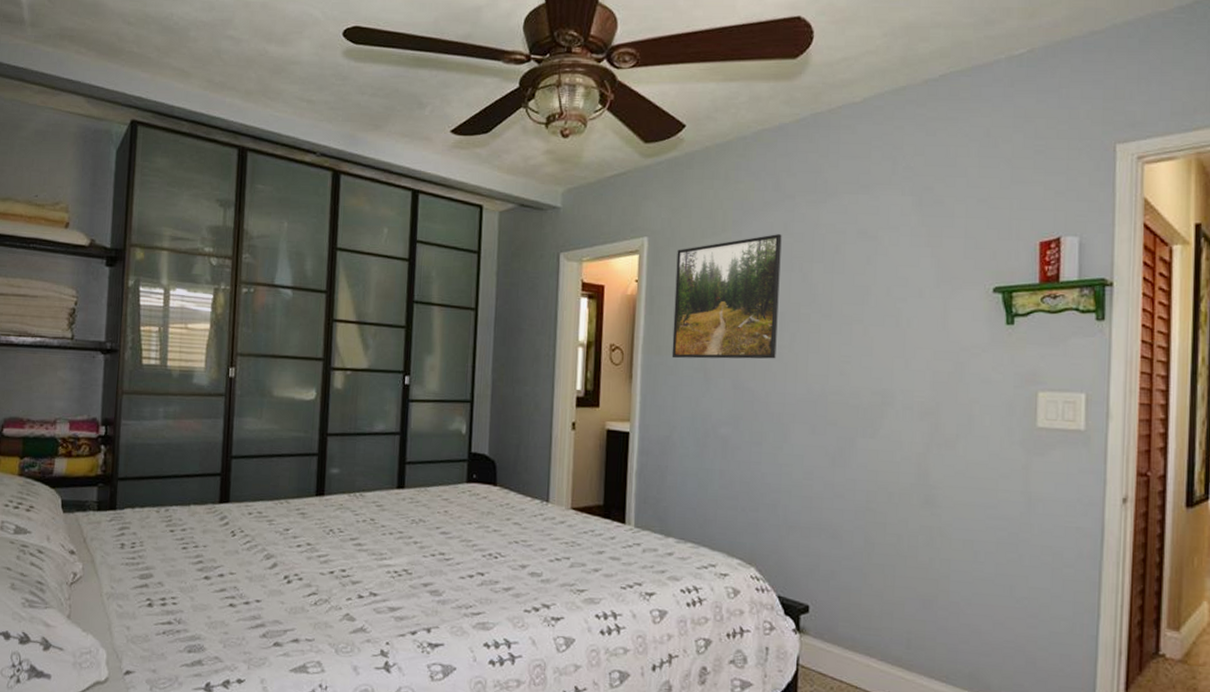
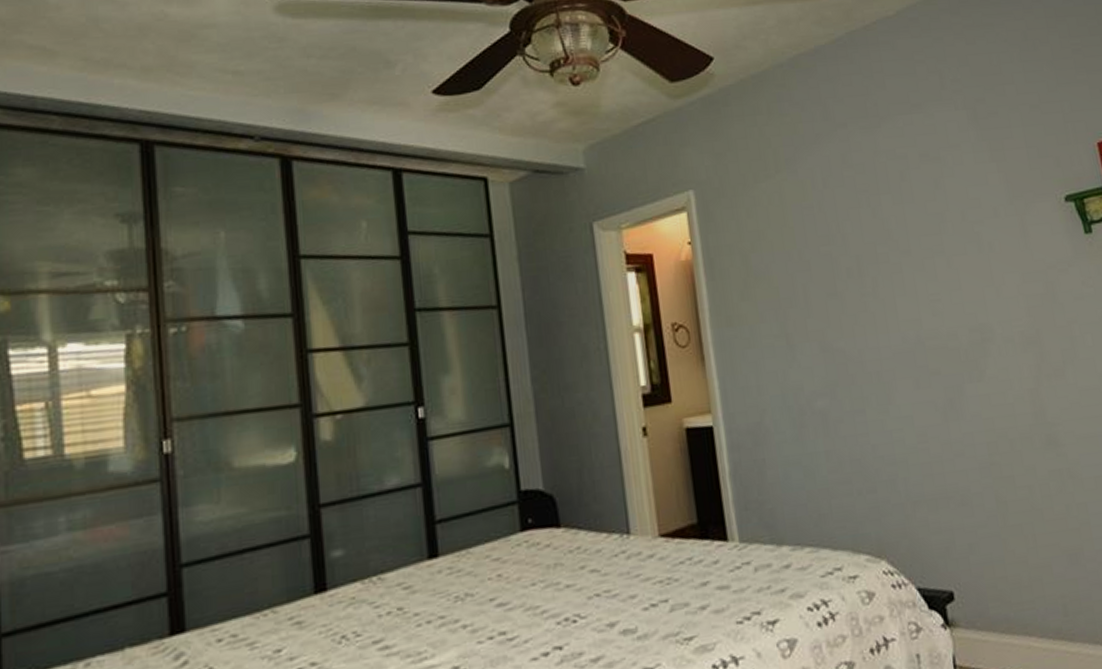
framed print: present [671,234,782,359] -> none [730,168,862,328]

